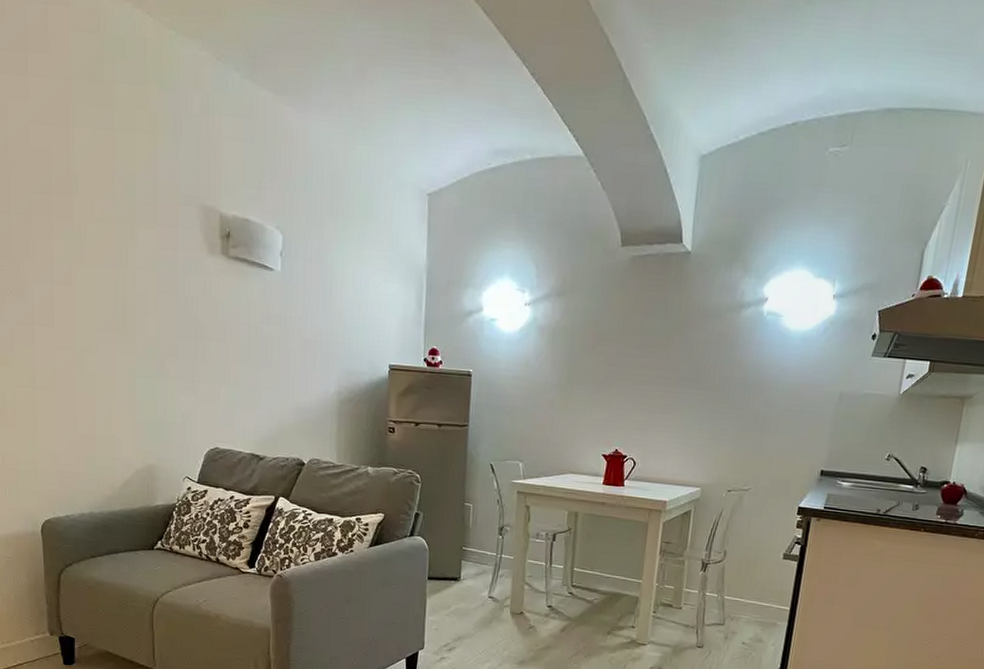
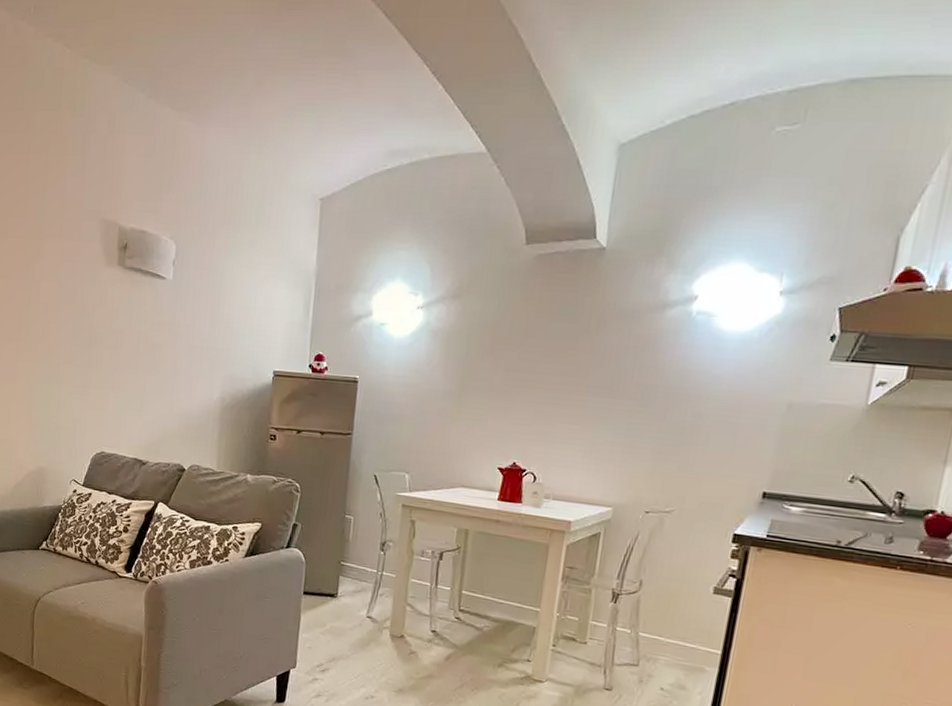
mug: none [623,466,652,491] -> present [521,481,554,508]

